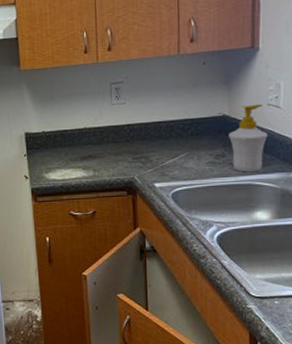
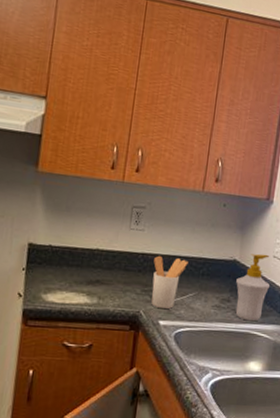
utensil holder: none [140,122,175,172] -> present [151,255,188,309]

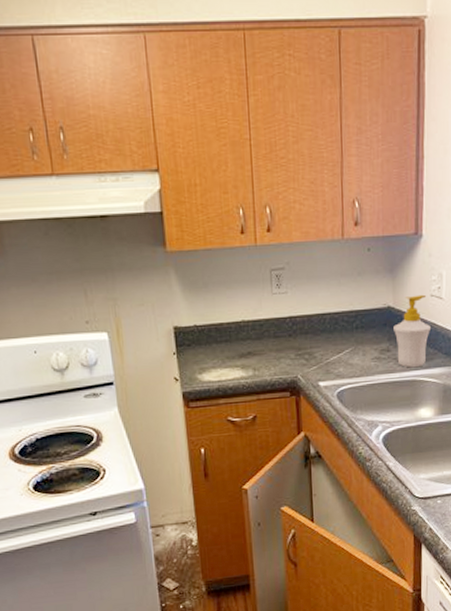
utensil holder: present [151,255,188,309] -> none [303,314,339,370]

